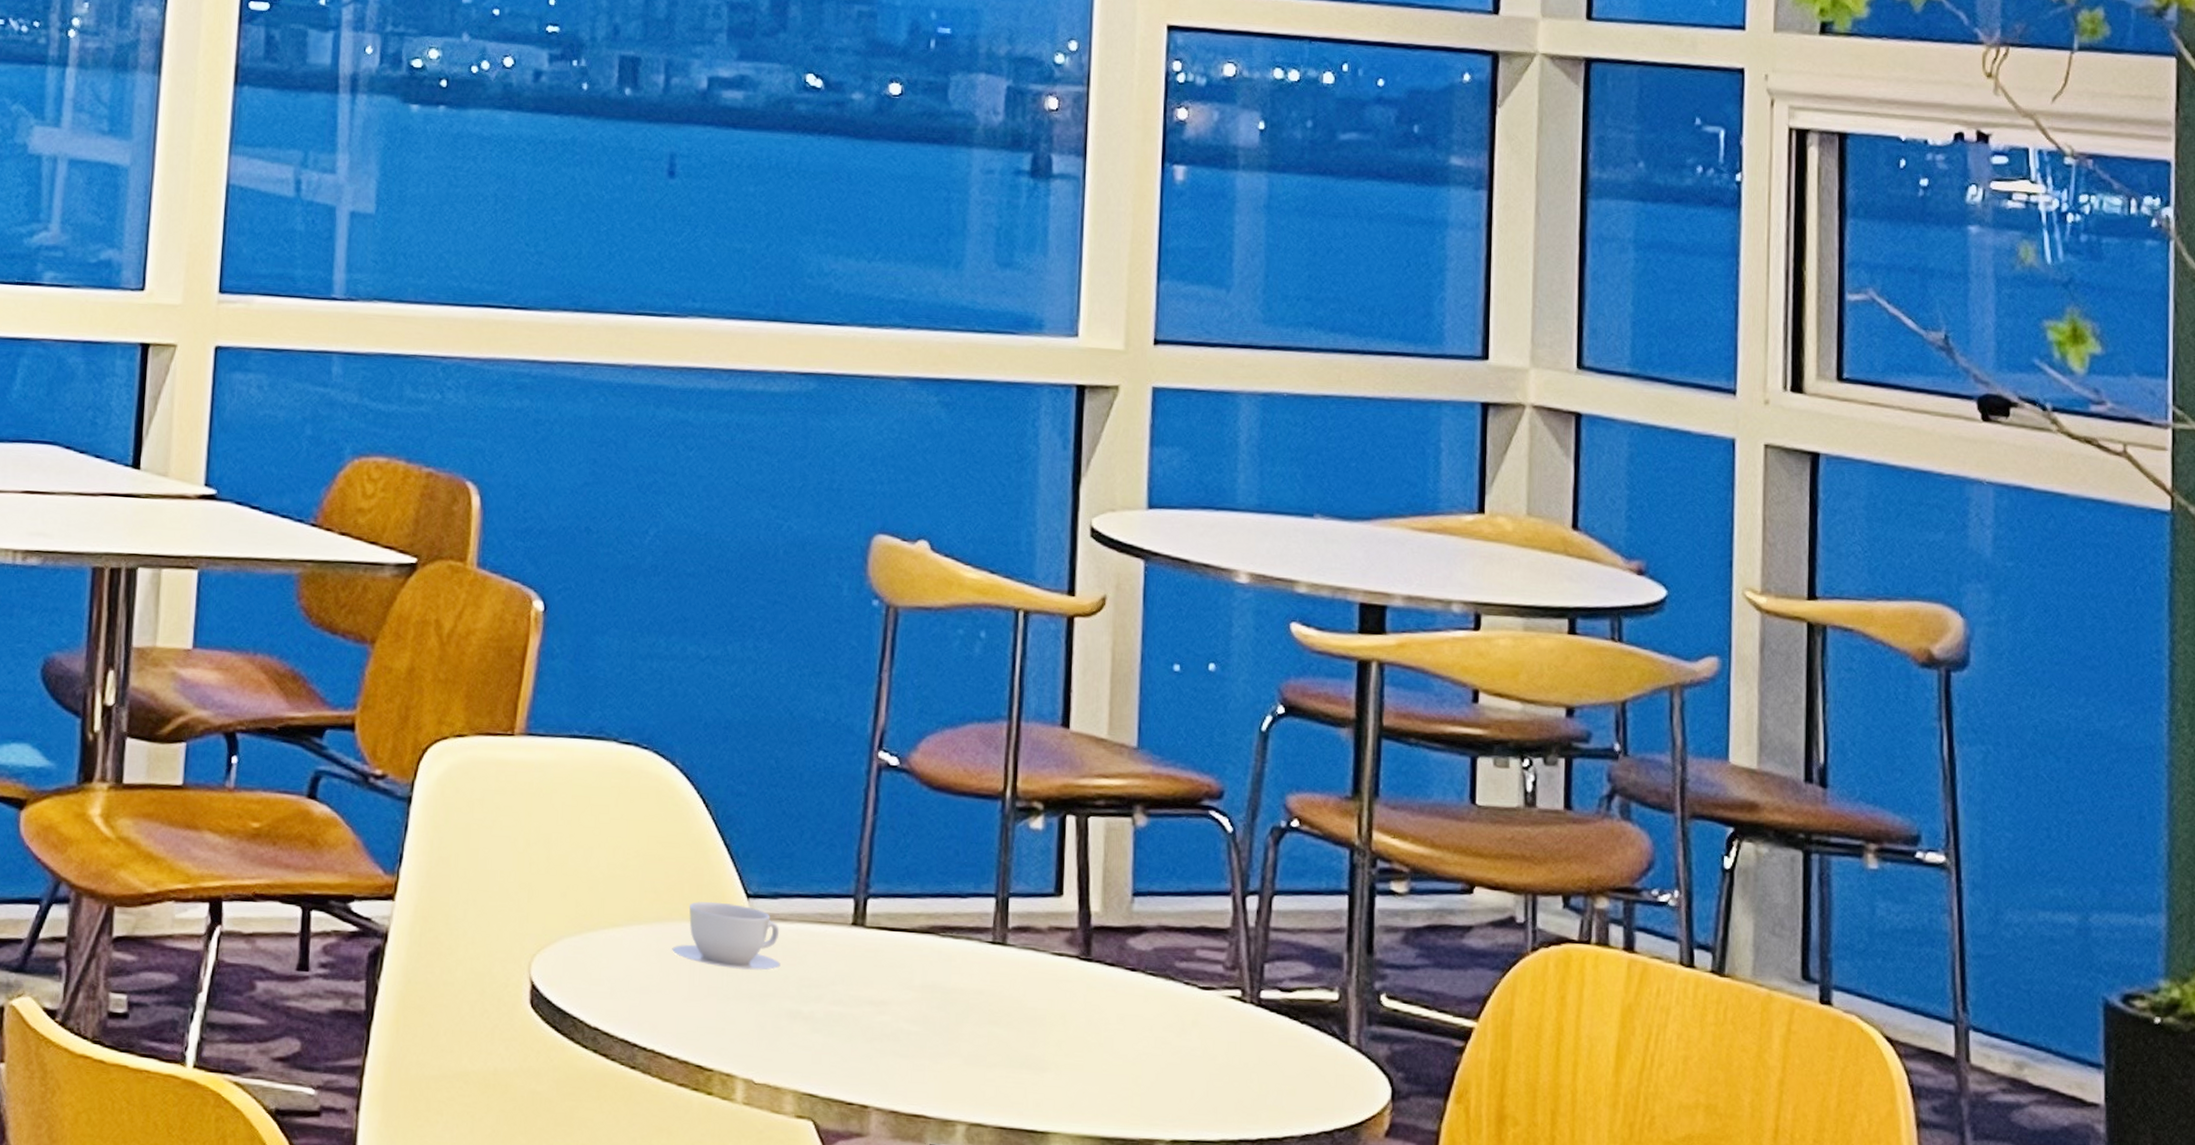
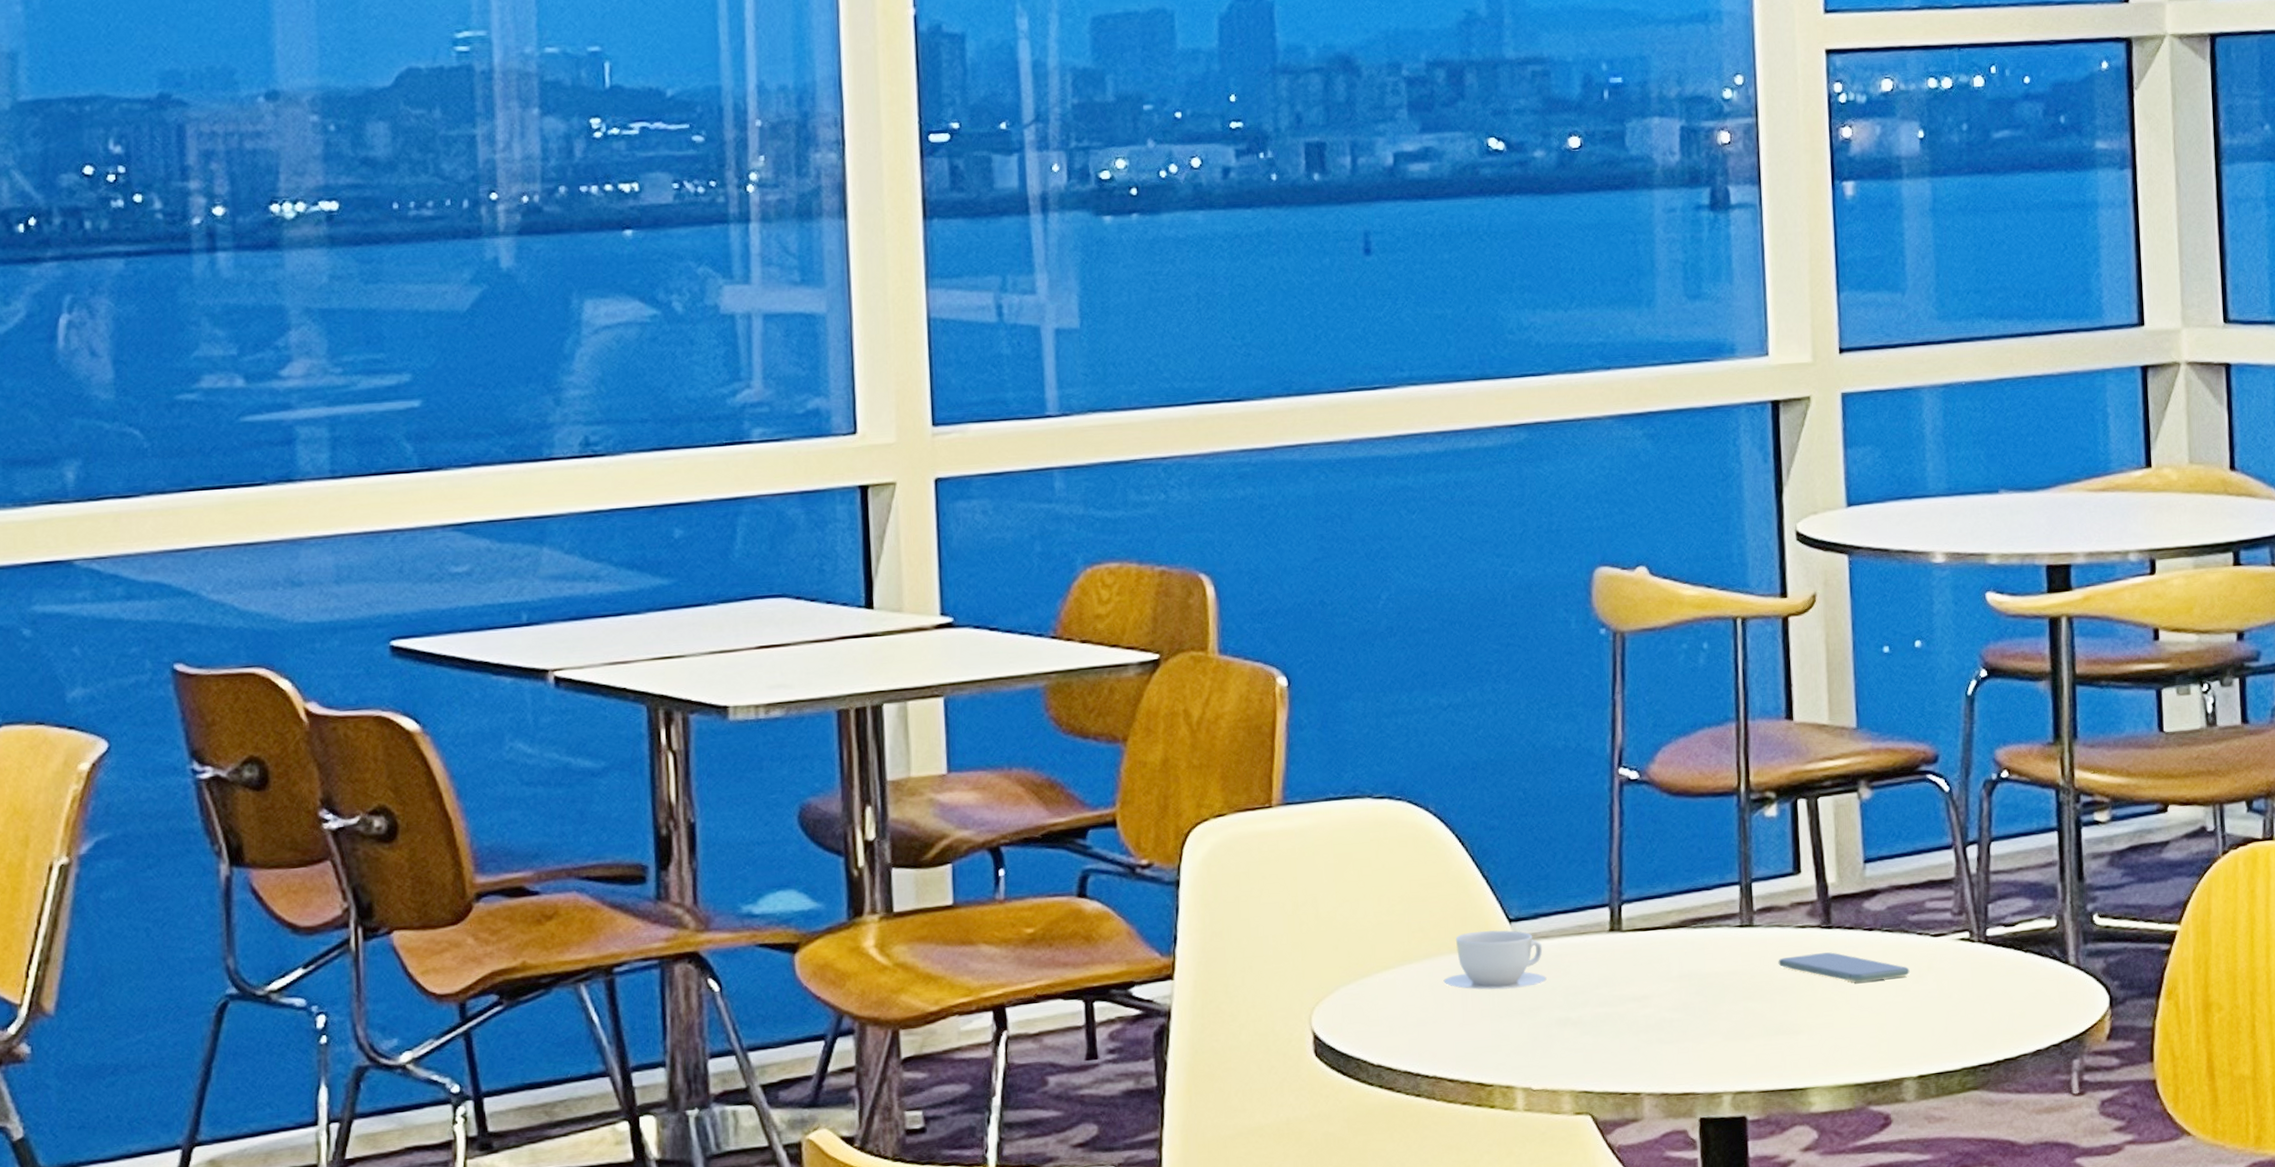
smartphone: none [1029,984,1172,1028] -> present [1778,952,1910,983]

